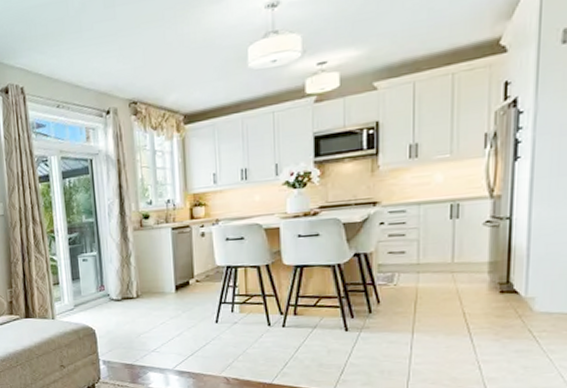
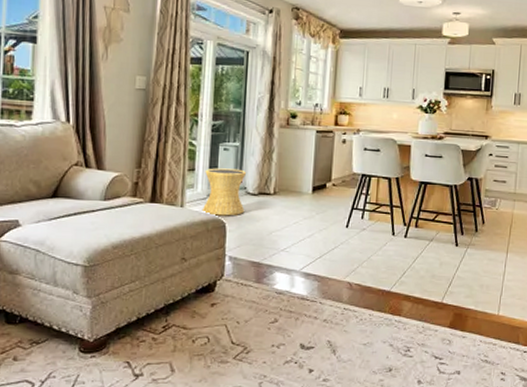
side table: none [69,277,111,324] -> present [201,168,247,216]

